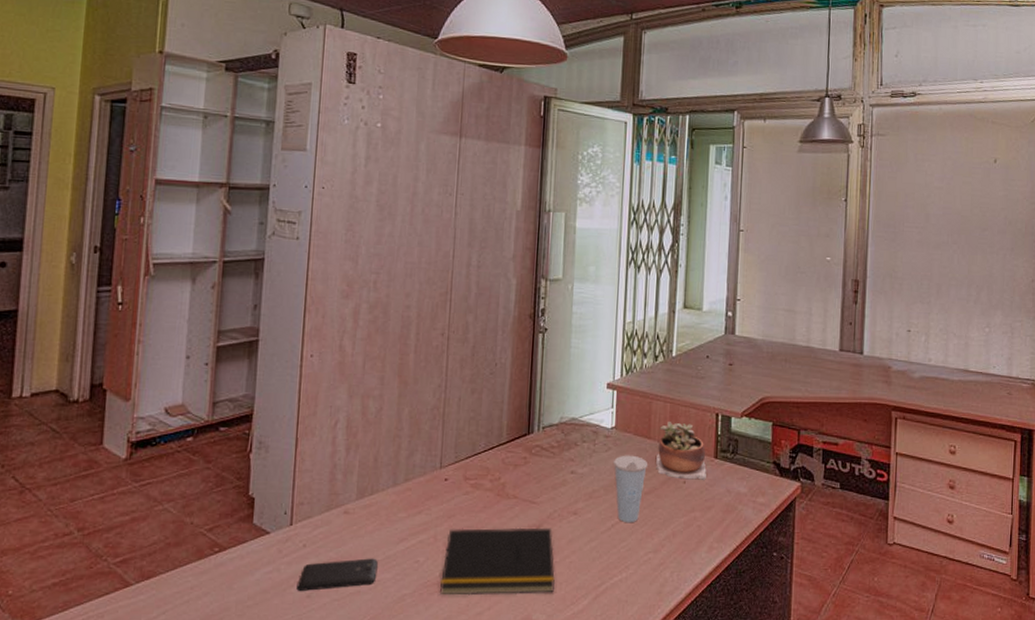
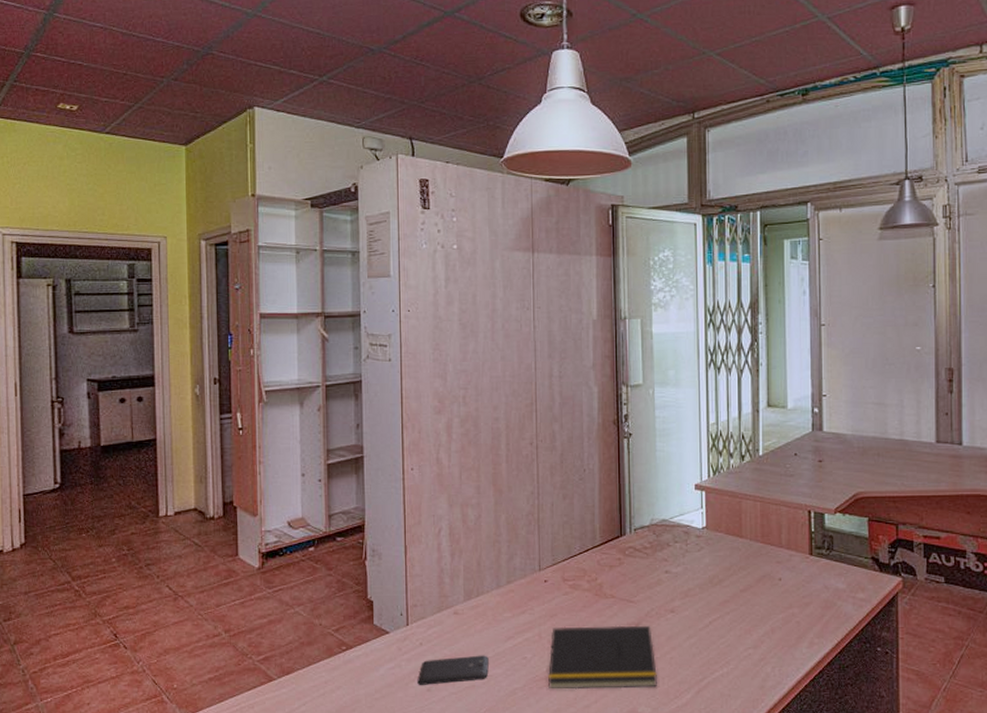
cup: present [614,455,648,523] -> none [707,554,742,620]
succulent plant: present [656,420,707,480] -> none [750,519,802,577]

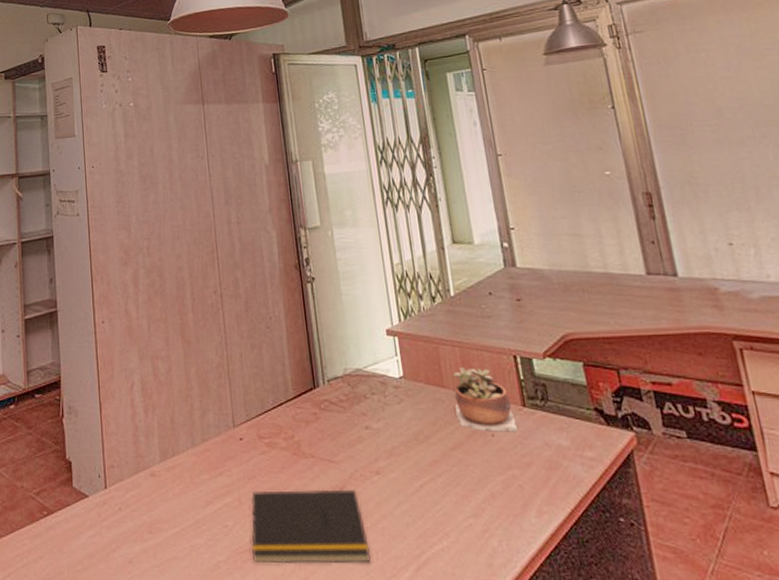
smartphone: present [417,655,489,685] -> none [118,522,190,556]
succulent plant: none [750,519,802,577] -> present [452,366,518,432]

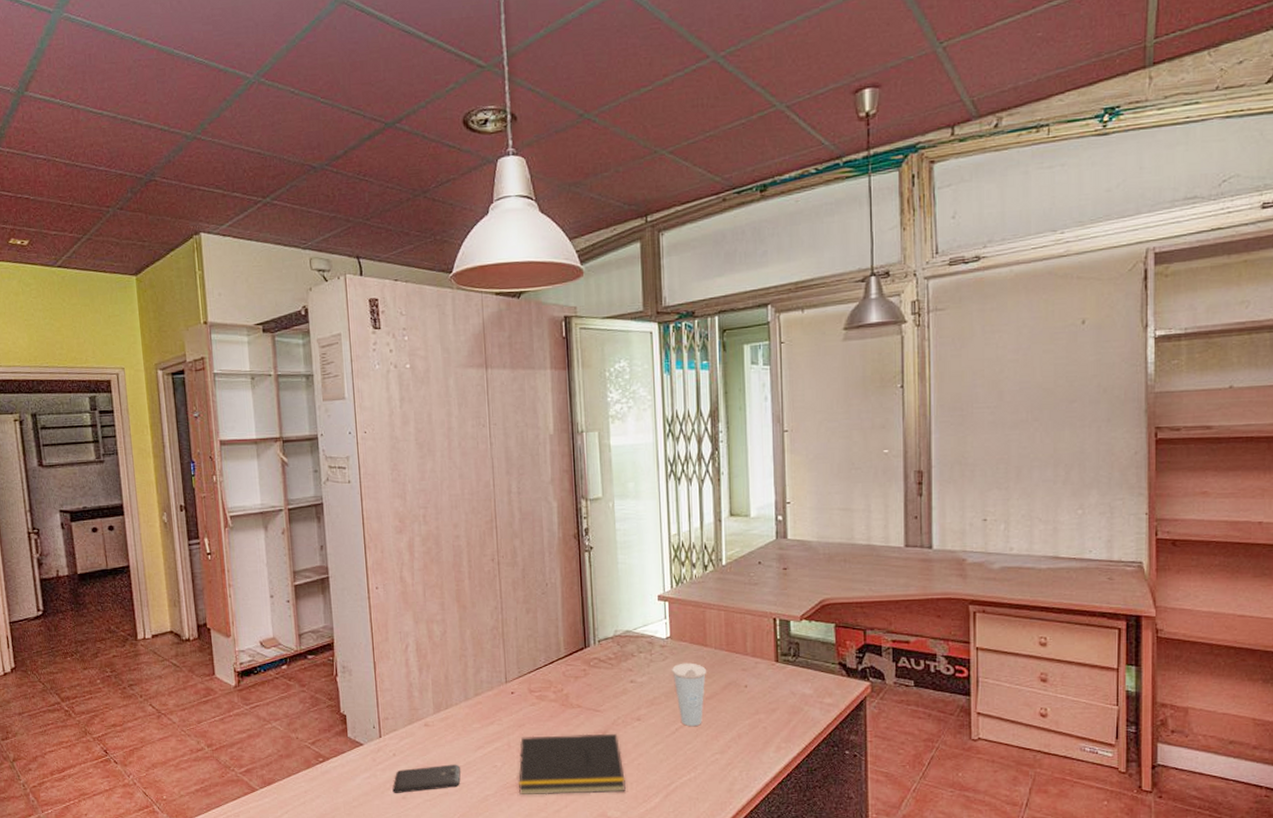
smartphone: none [118,522,190,556] -> present [392,764,461,793]
cup: none [409,406,449,484] -> present [672,663,707,727]
succulent plant: present [452,366,518,432] -> none [715,628,768,684]

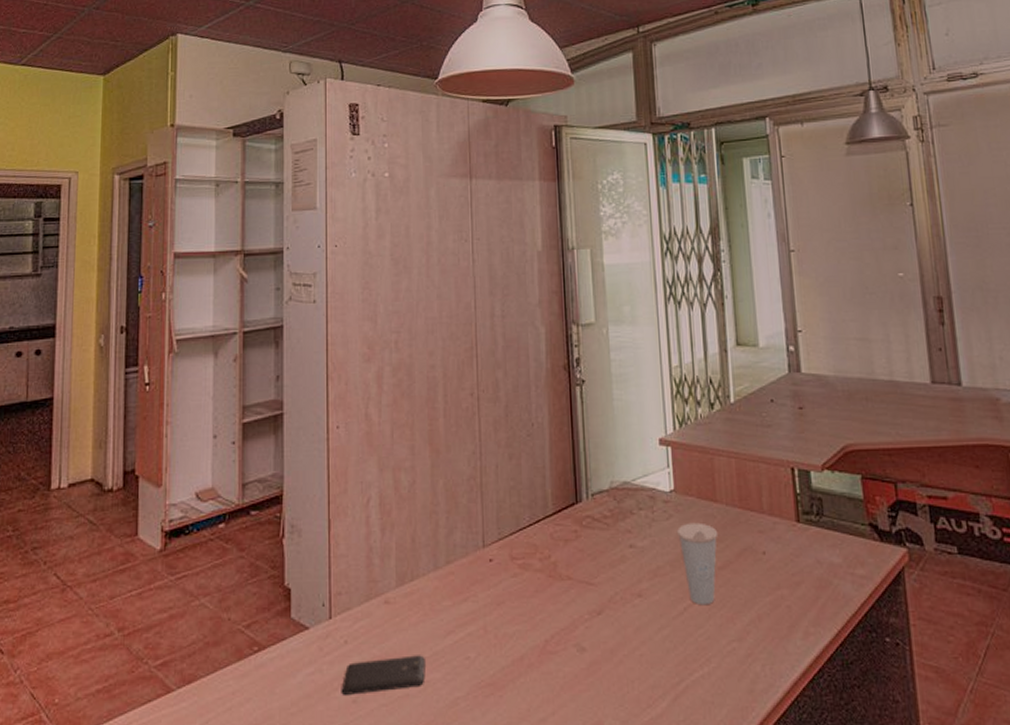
notepad: present [518,733,626,796] -> none [495,613,626,698]

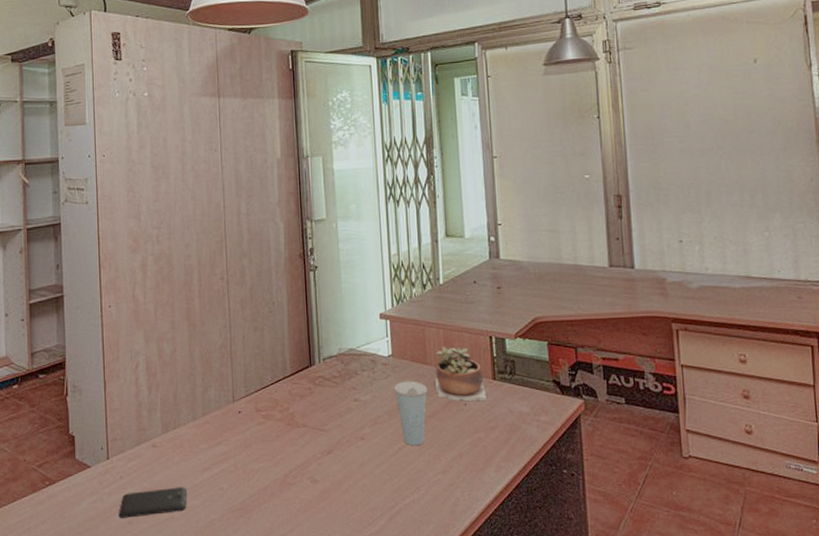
succulent plant: none [726,479,790,550] -> present [435,346,487,402]

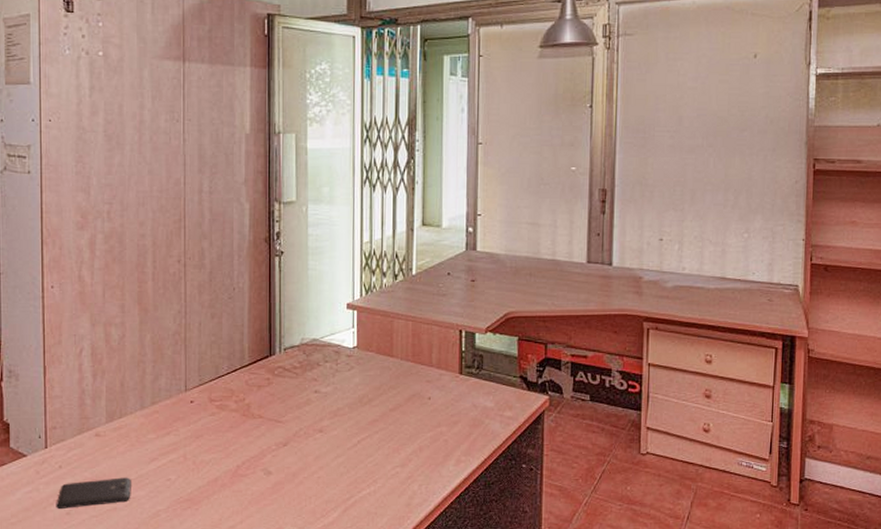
cup: present [394,381,428,446] -> none [357,373,392,439]
succulent plant: present [435,346,487,402] -> none [400,338,452,396]

